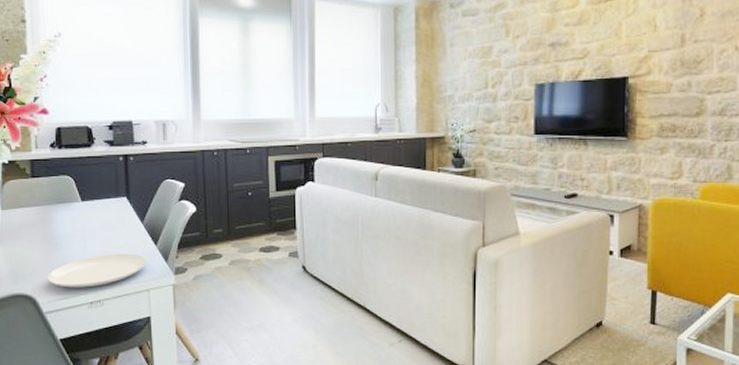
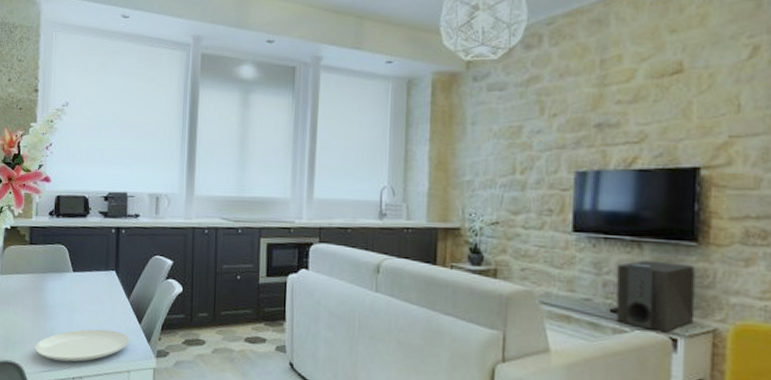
speaker: none [569,154,625,211] -> present [616,260,695,333]

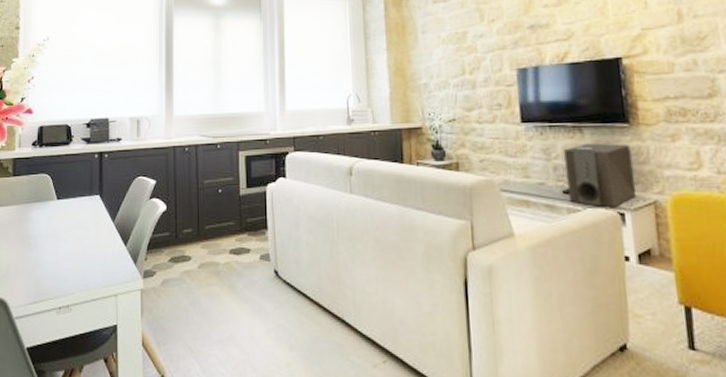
plate: present [34,329,129,363] -> none [19,254,115,292]

